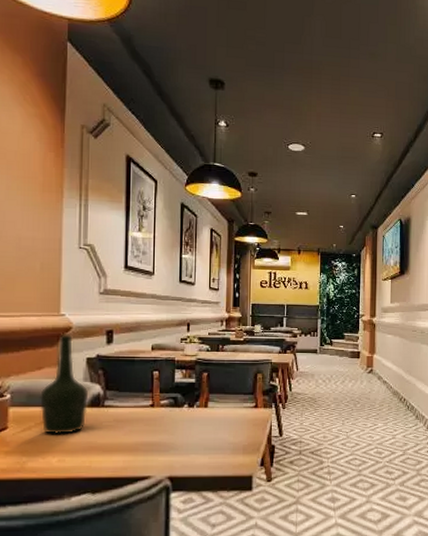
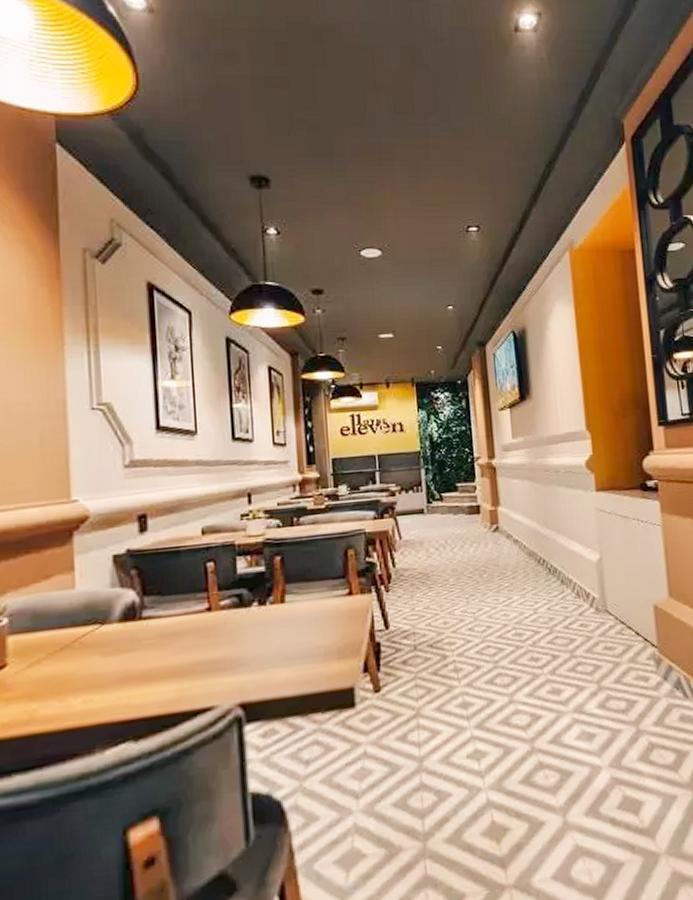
bottle: present [40,332,89,435] -> none [50,524,120,667]

